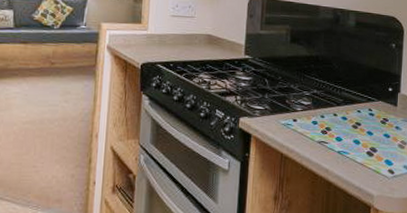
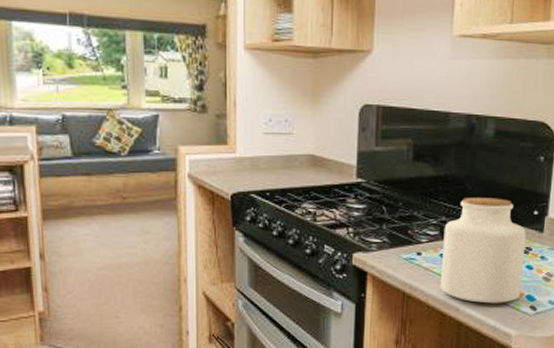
jar: none [312,75,383,166] -> present [440,198,526,304]

